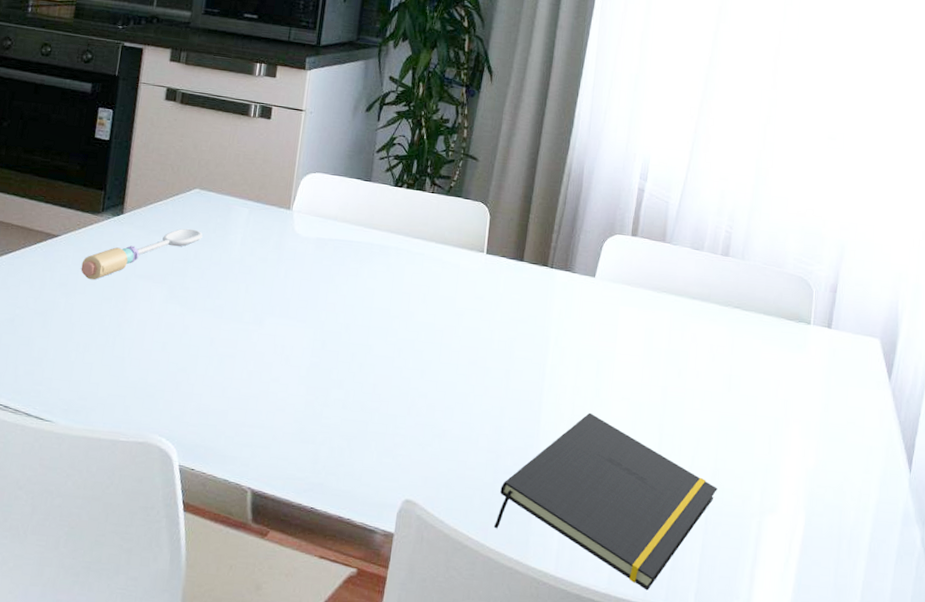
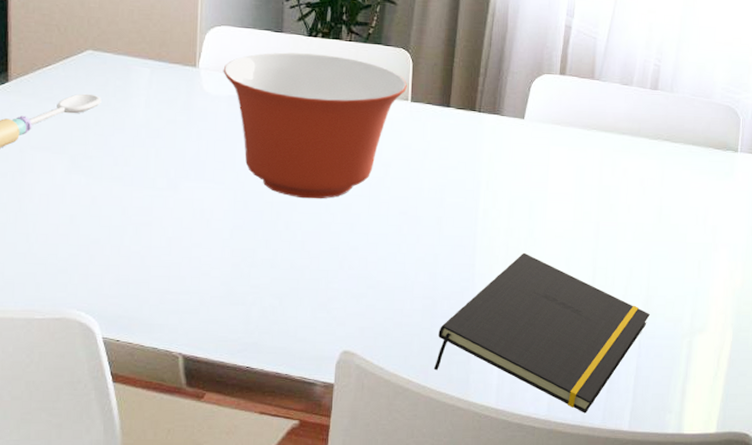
mixing bowl: none [314,200,484,344] -> present [223,52,407,199]

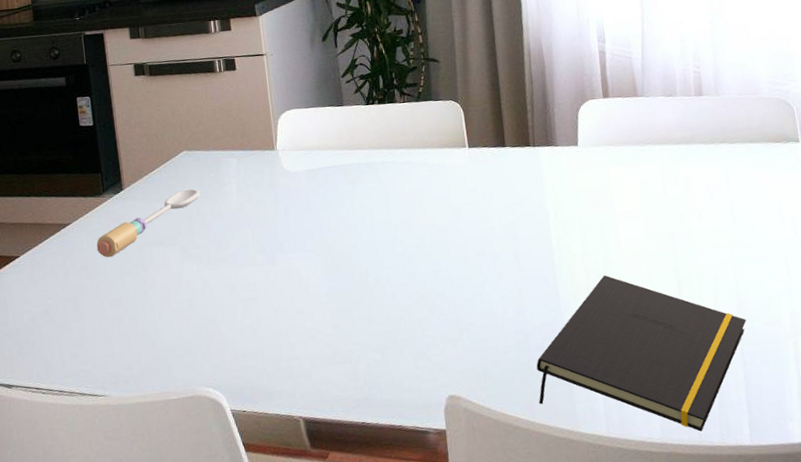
mixing bowl: present [223,52,407,199] -> none [297,118,463,254]

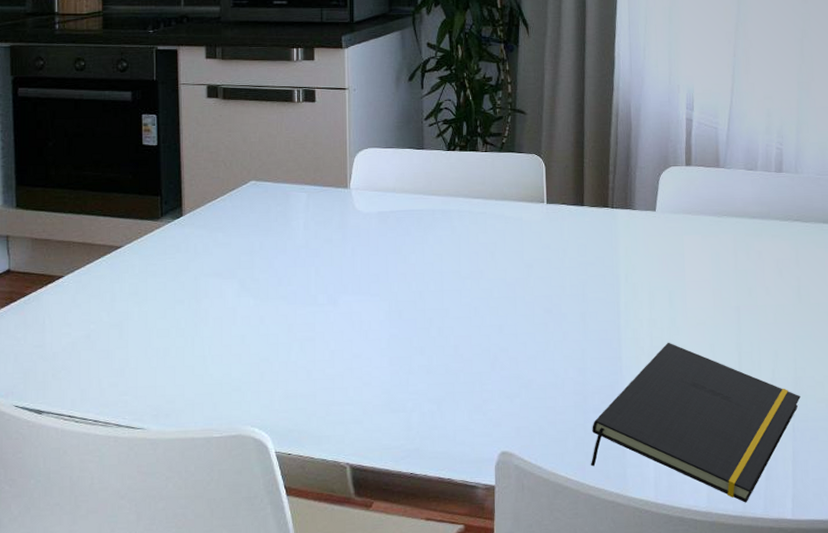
spoon: present [96,189,200,258] -> none [149,221,265,285]

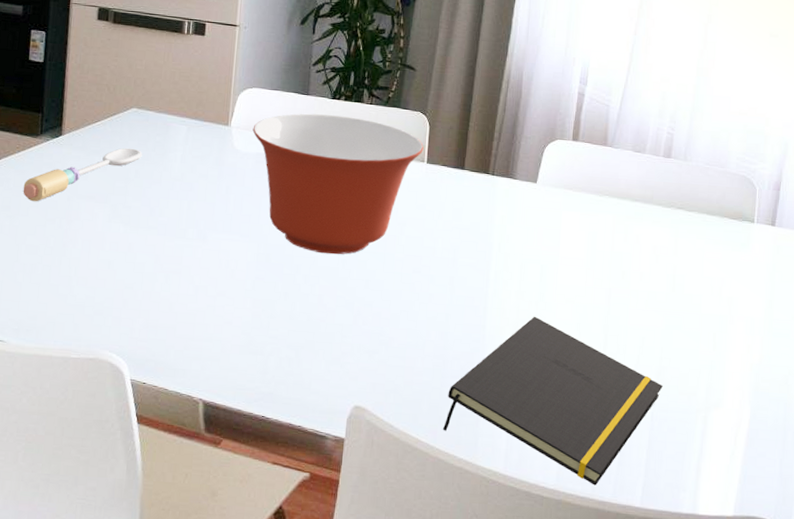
spoon: none [149,221,265,285] -> present [23,148,142,202]
mixing bowl: none [372,166,542,304] -> present [252,113,424,255]

